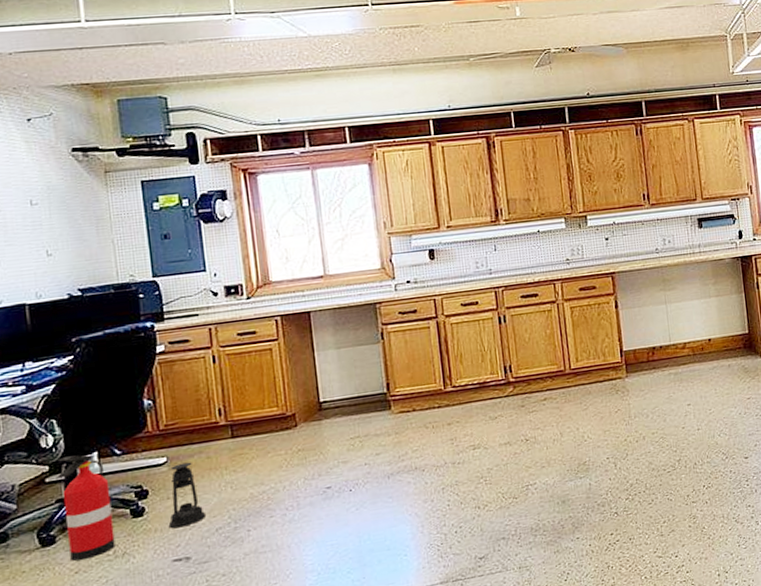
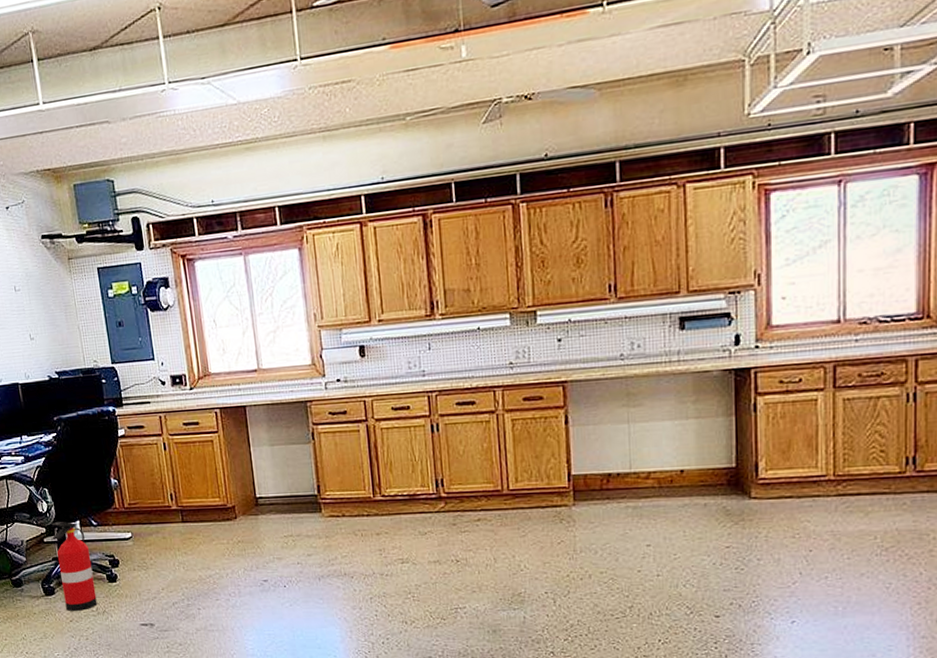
lantern: present [168,462,207,529] -> none [135,540,165,597]

